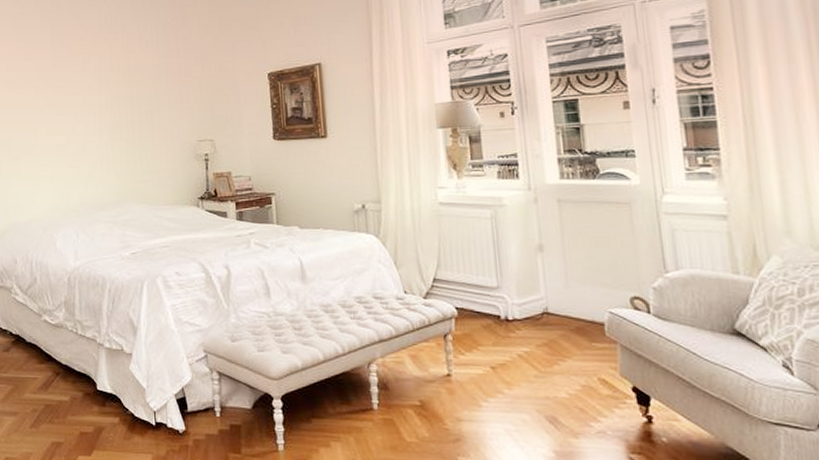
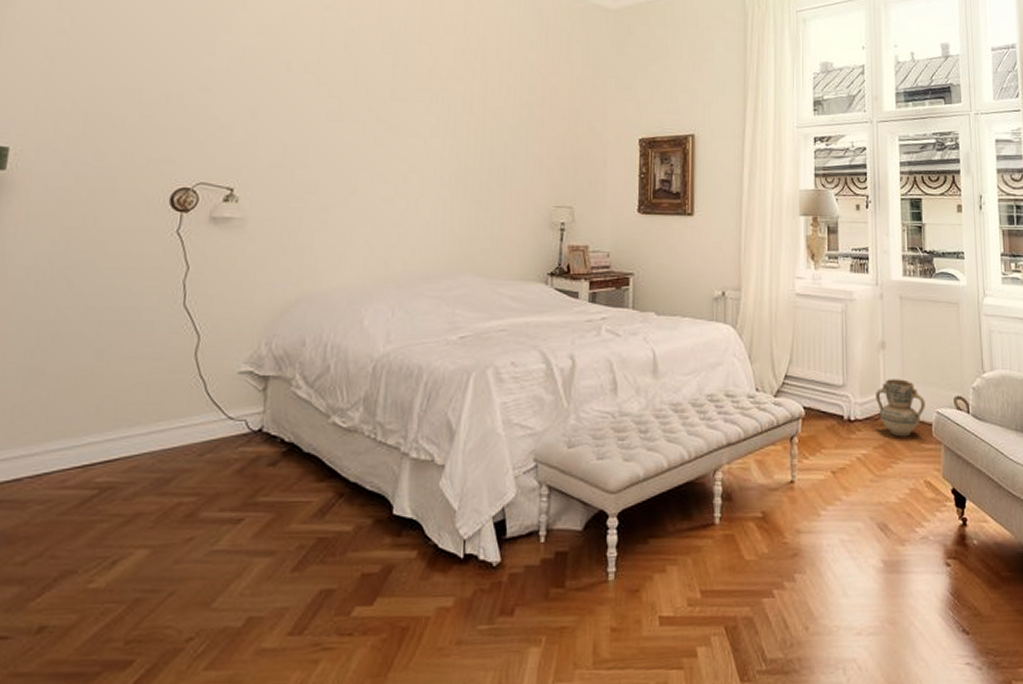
ceramic jug: none [535,280,595,336] -> present [876,379,925,437]

